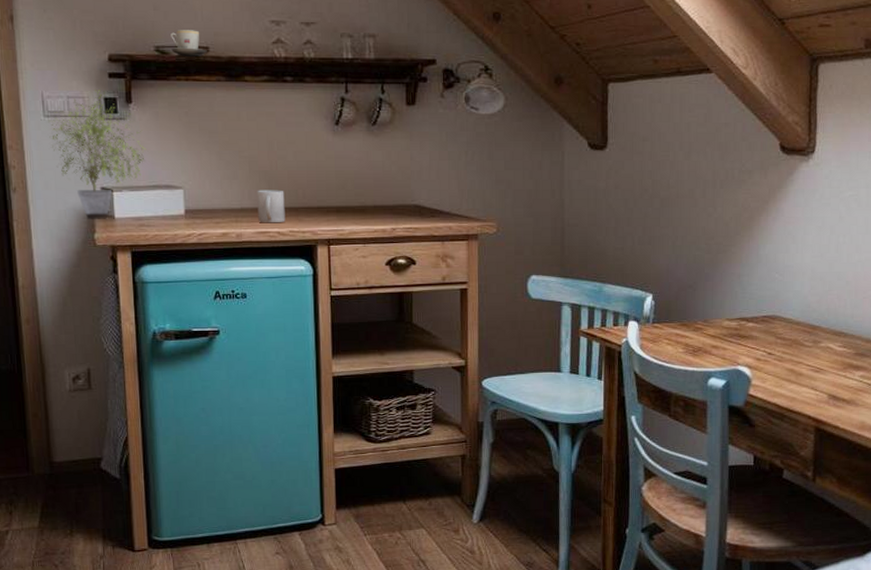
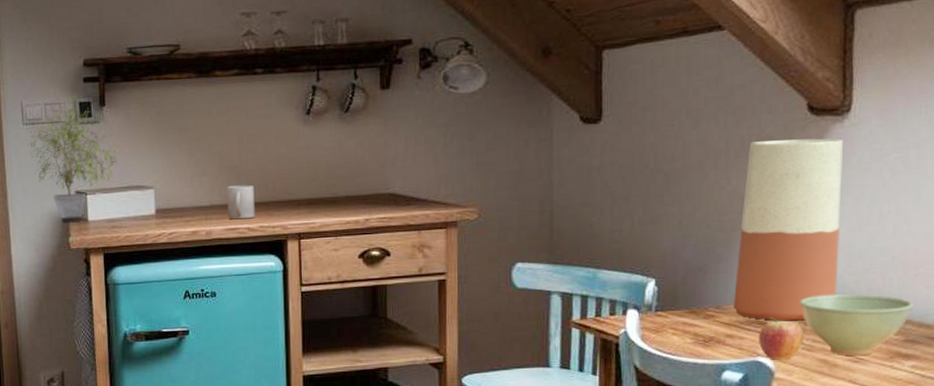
teacup: present [170,30,208,58] -> none [142,28,179,57]
vase: none [717,175,809,335] -> present [732,138,844,321]
fruit: none [738,330,775,368] -> present [758,317,804,359]
bowl: none [773,313,863,367] -> present [800,294,914,356]

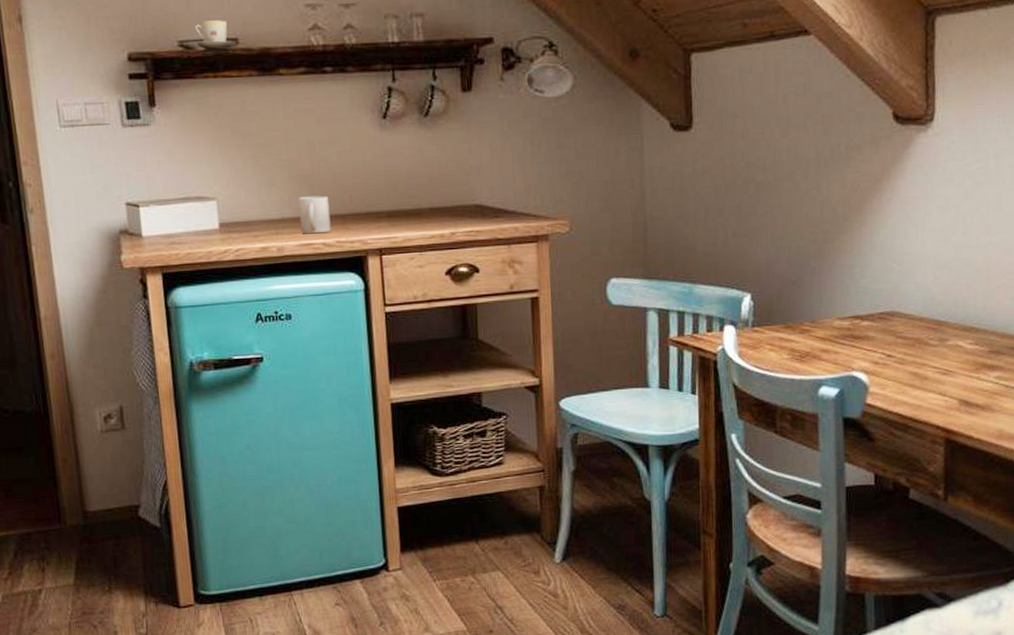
potted plant: present [27,95,118,223] -> none [65,93,173,239]
teacup: none [142,28,179,57] -> present [195,20,238,52]
vase: present [732,138,844,321] -> none [827,148,928,334]
fruit: present [758,317,804,359] -> none [852,330,895,373]
bowl: present [800,294,914,356] -> none [891,306,997,368]

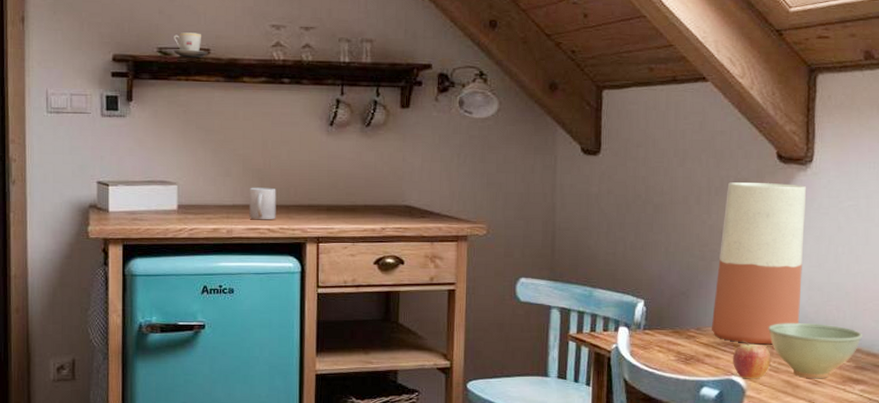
vase: none [827,148,928,334] -> present [711,182,807,345]
fruit: none [852,330,895,373] -> present [732,340,771,378]
bowl: none [891,306,997,368] -> present [768,323,863,379]

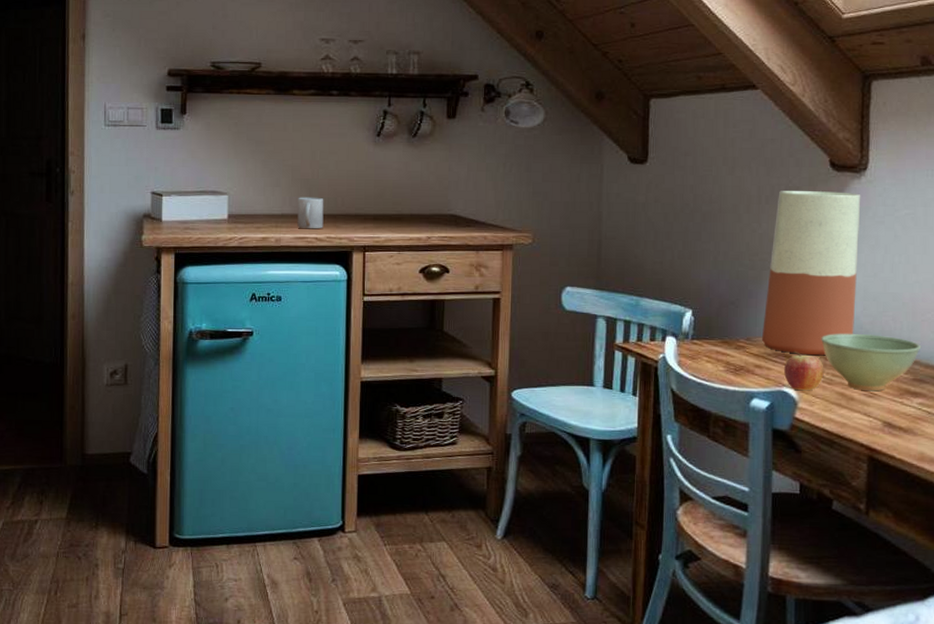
teacup: present [172,32,209,59] -> none [225,47,260,73]

